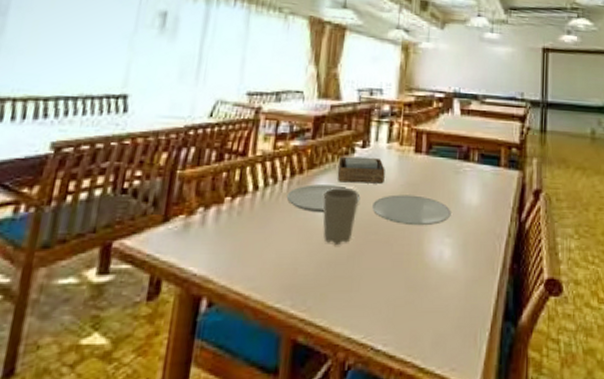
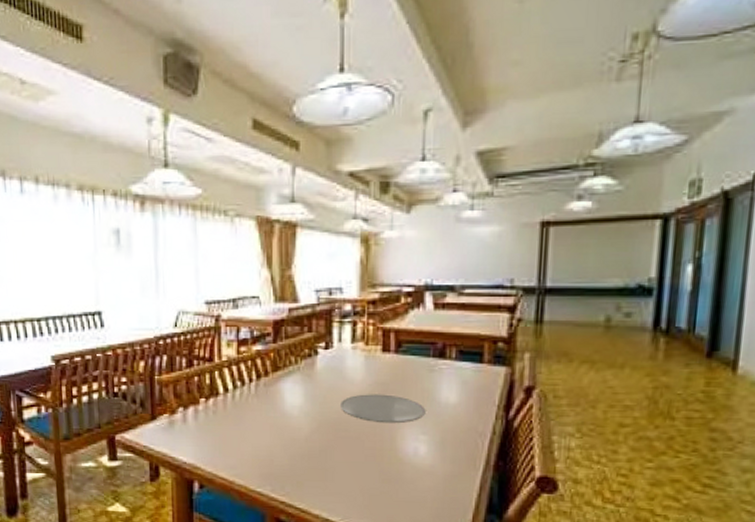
plate: present [286,184,361,213] -> none [255,386,328,412]
cup: present [323,187,359,246] -> none [290,387,326,441]
napkin holder: present [337,156,385,184] -> none [302,358,351,384]

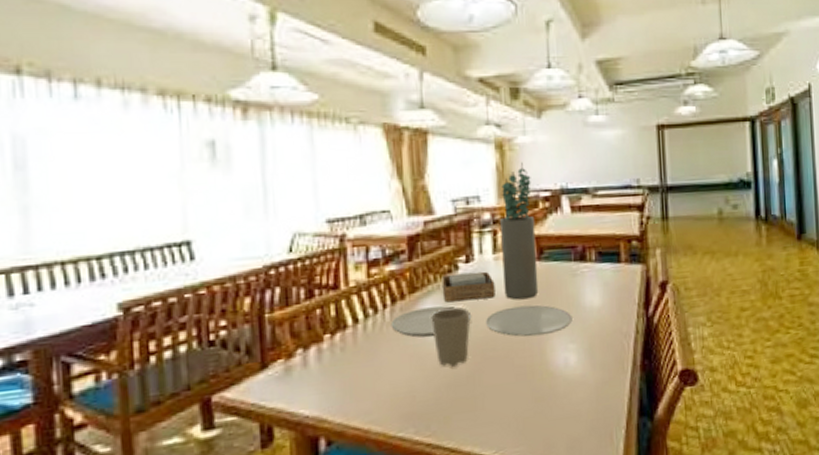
plate: none [255,386,328,412] -> present [390,306,472,338]
cup: none [290,387,326,441] -> present [431,306,470,368]
napkin holder: none [302,358,351,384] -> present [441,271,495,303]
vase: none [360,257,395,388] -> present [500,162,539,300]

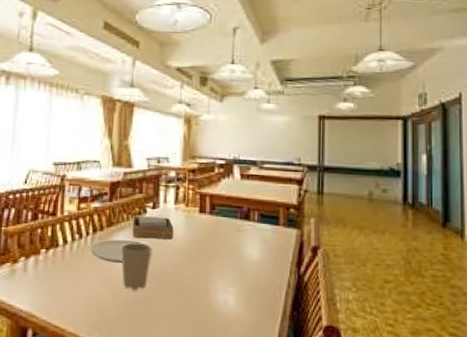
plate: present [485,304,573,337] -> none [163,249,234,277]
vase: present [500,162,539,300] -> none [180,135,211,245]

